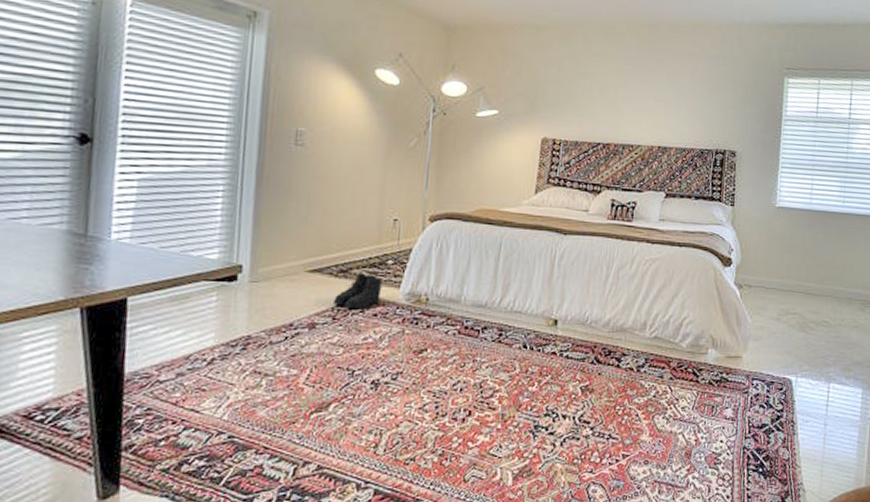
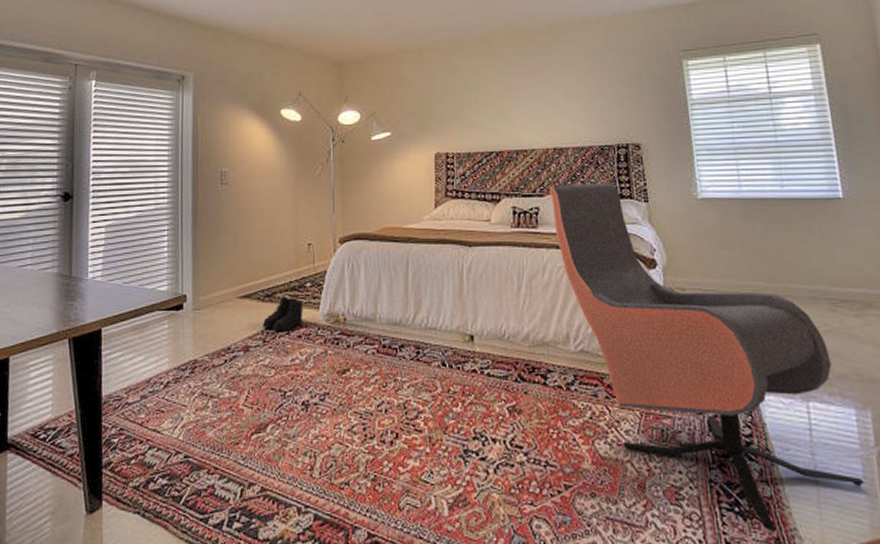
armchair: none [647,182,858,485] -> present [549,182,864,530]

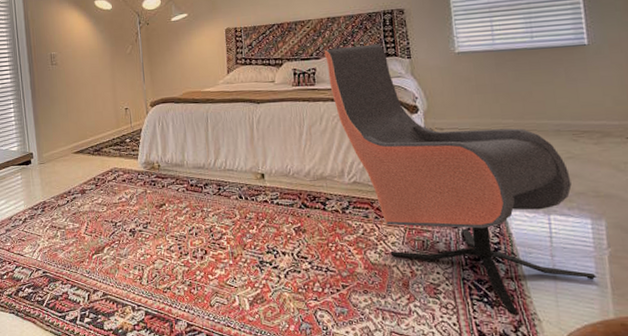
boots: present [262,296,304,332] -> none [93,150,126,178]

